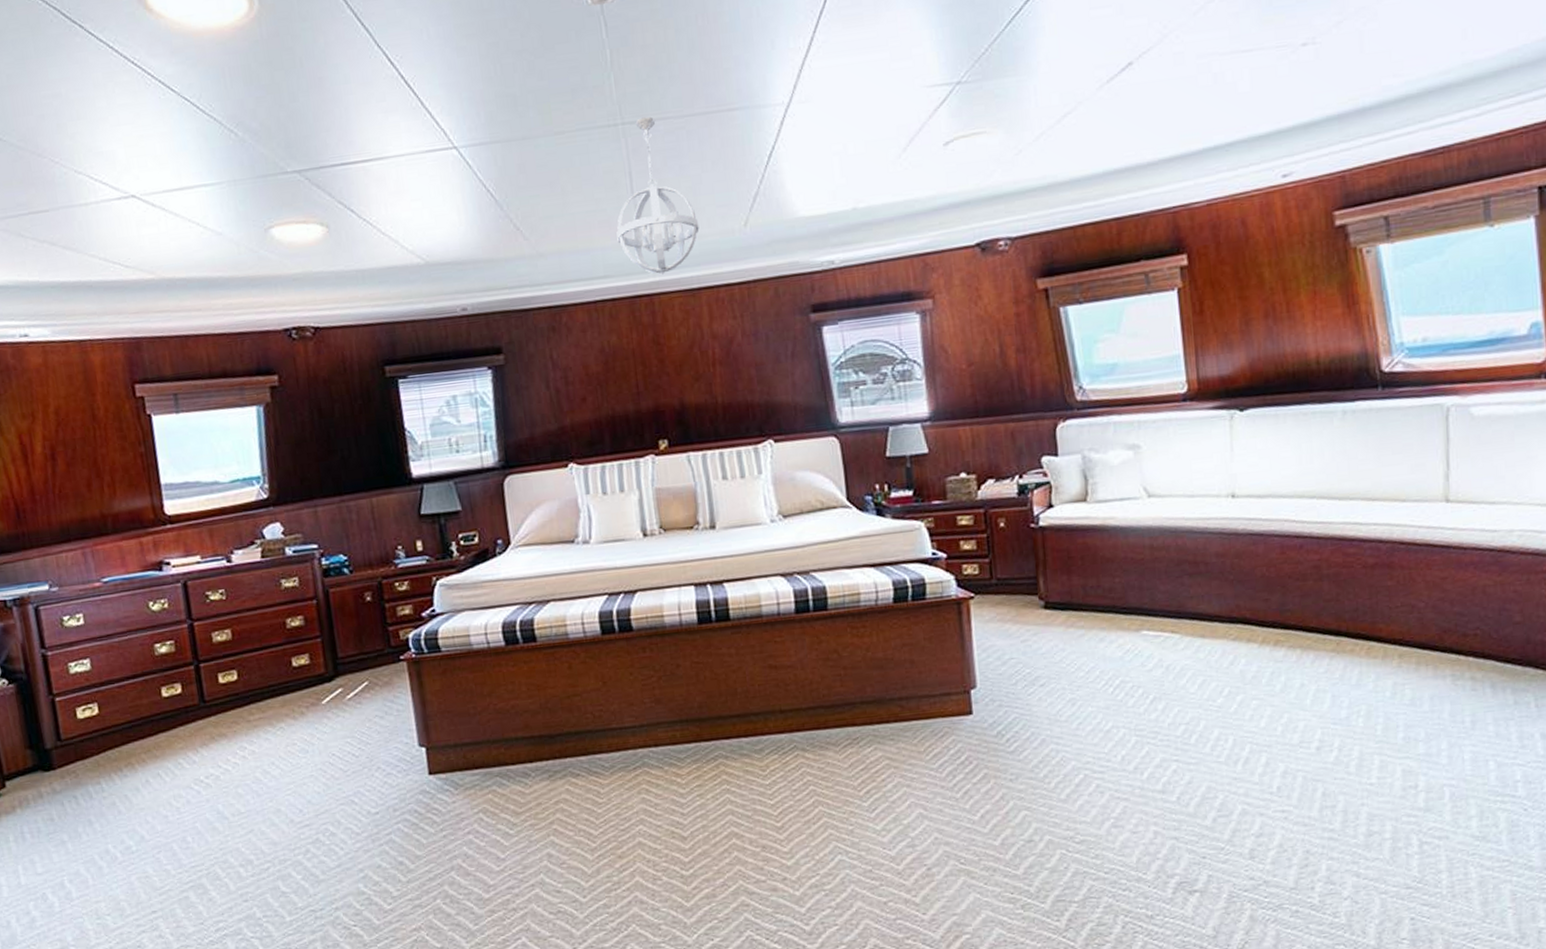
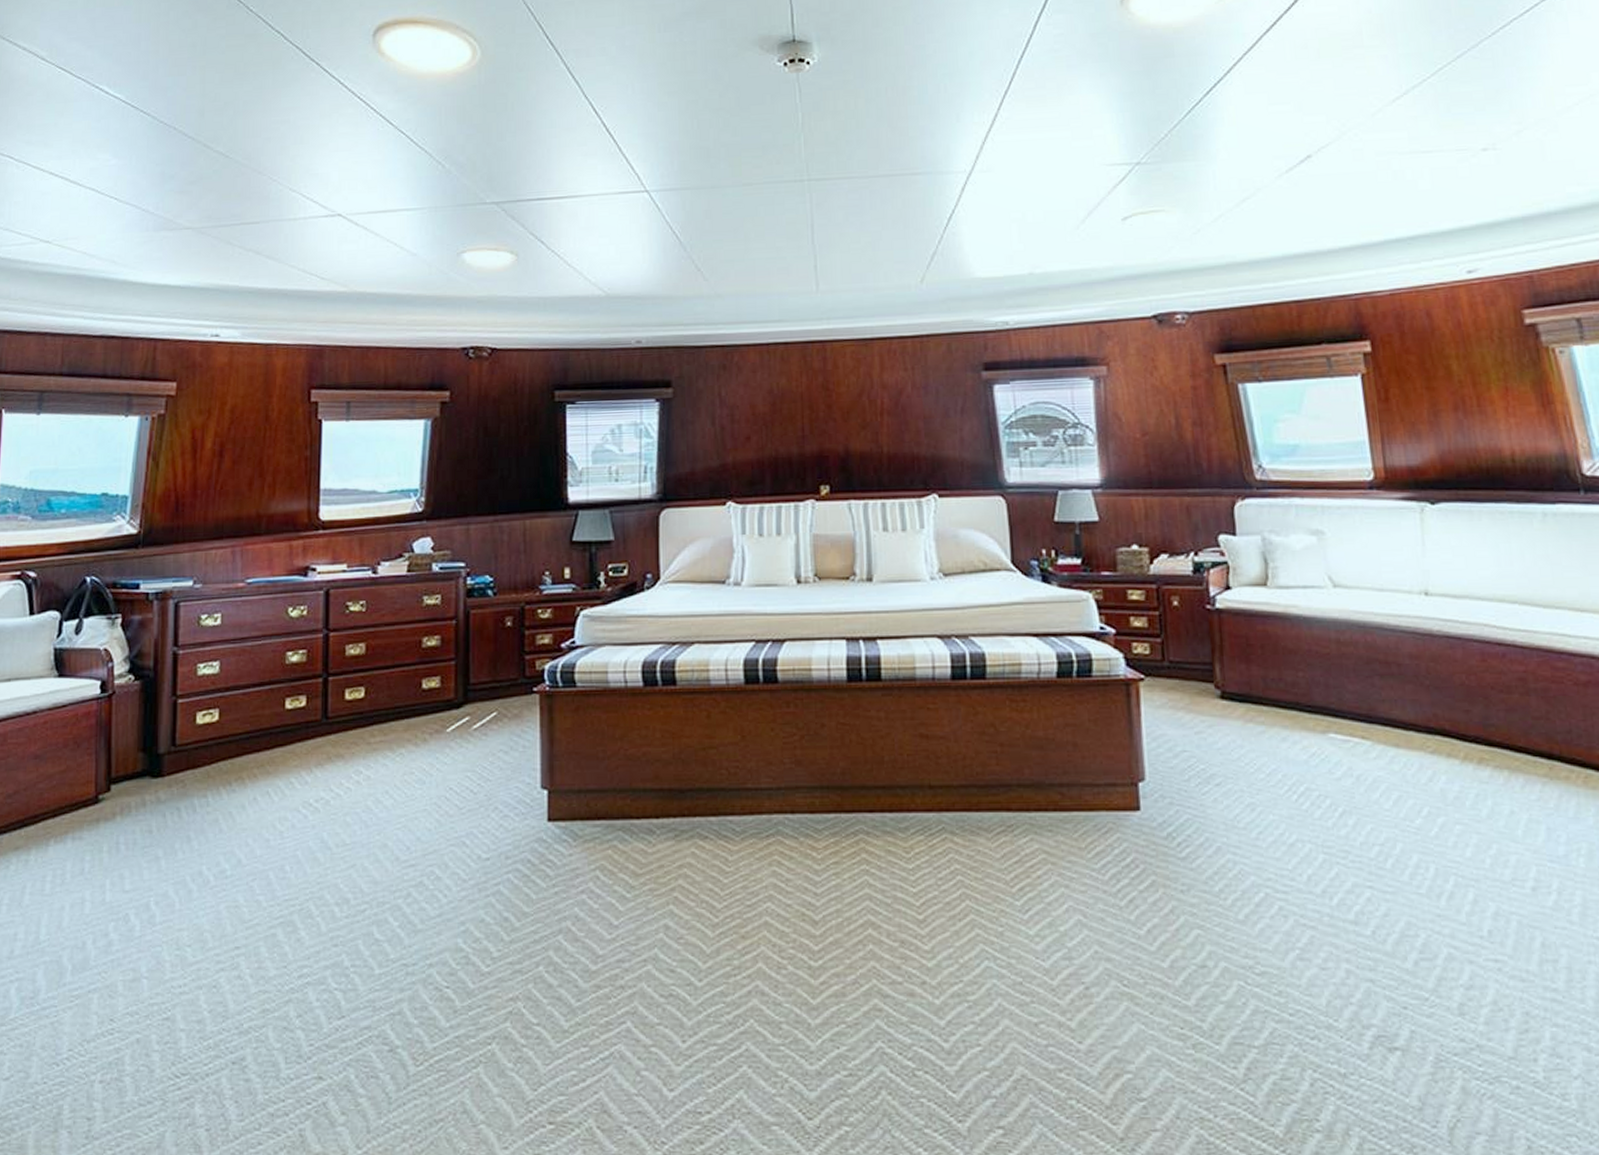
chandelier: present [616,116,699,275] -> none [794,175,876,323]

